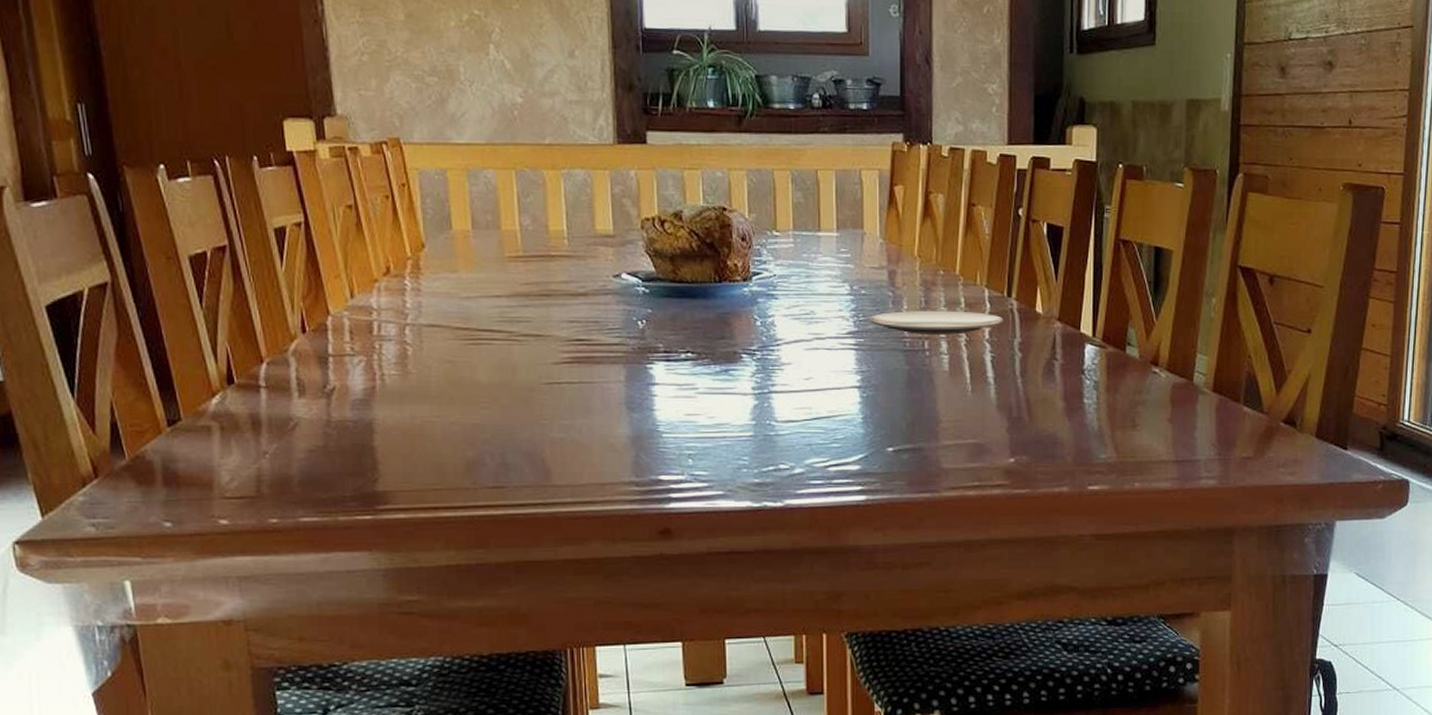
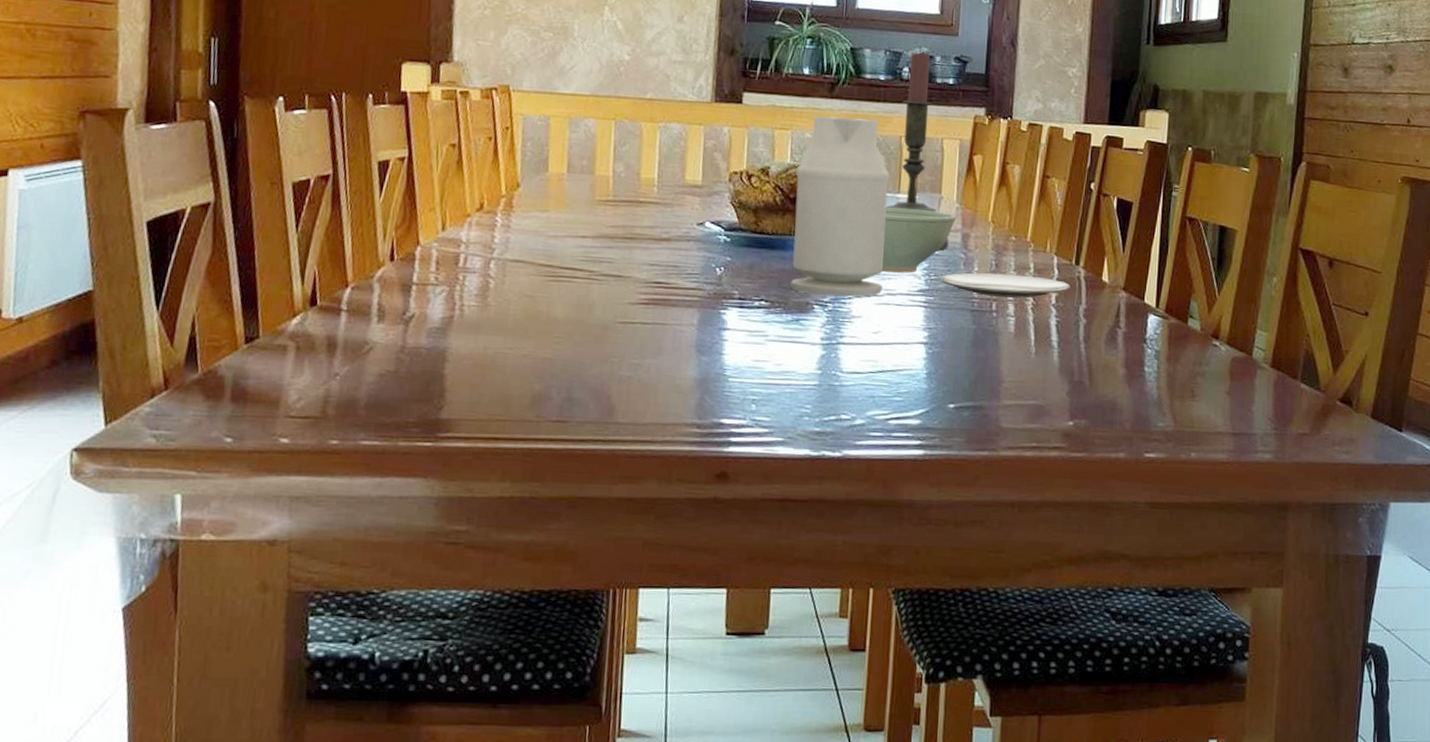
water jug: none [710,152,812,344] -> present [791,116,890,297]
candle: none [806,69,875,289] -> present [885,46,949,250]
bowl: none [806,247,882,316] -> present [881,207,957,273]

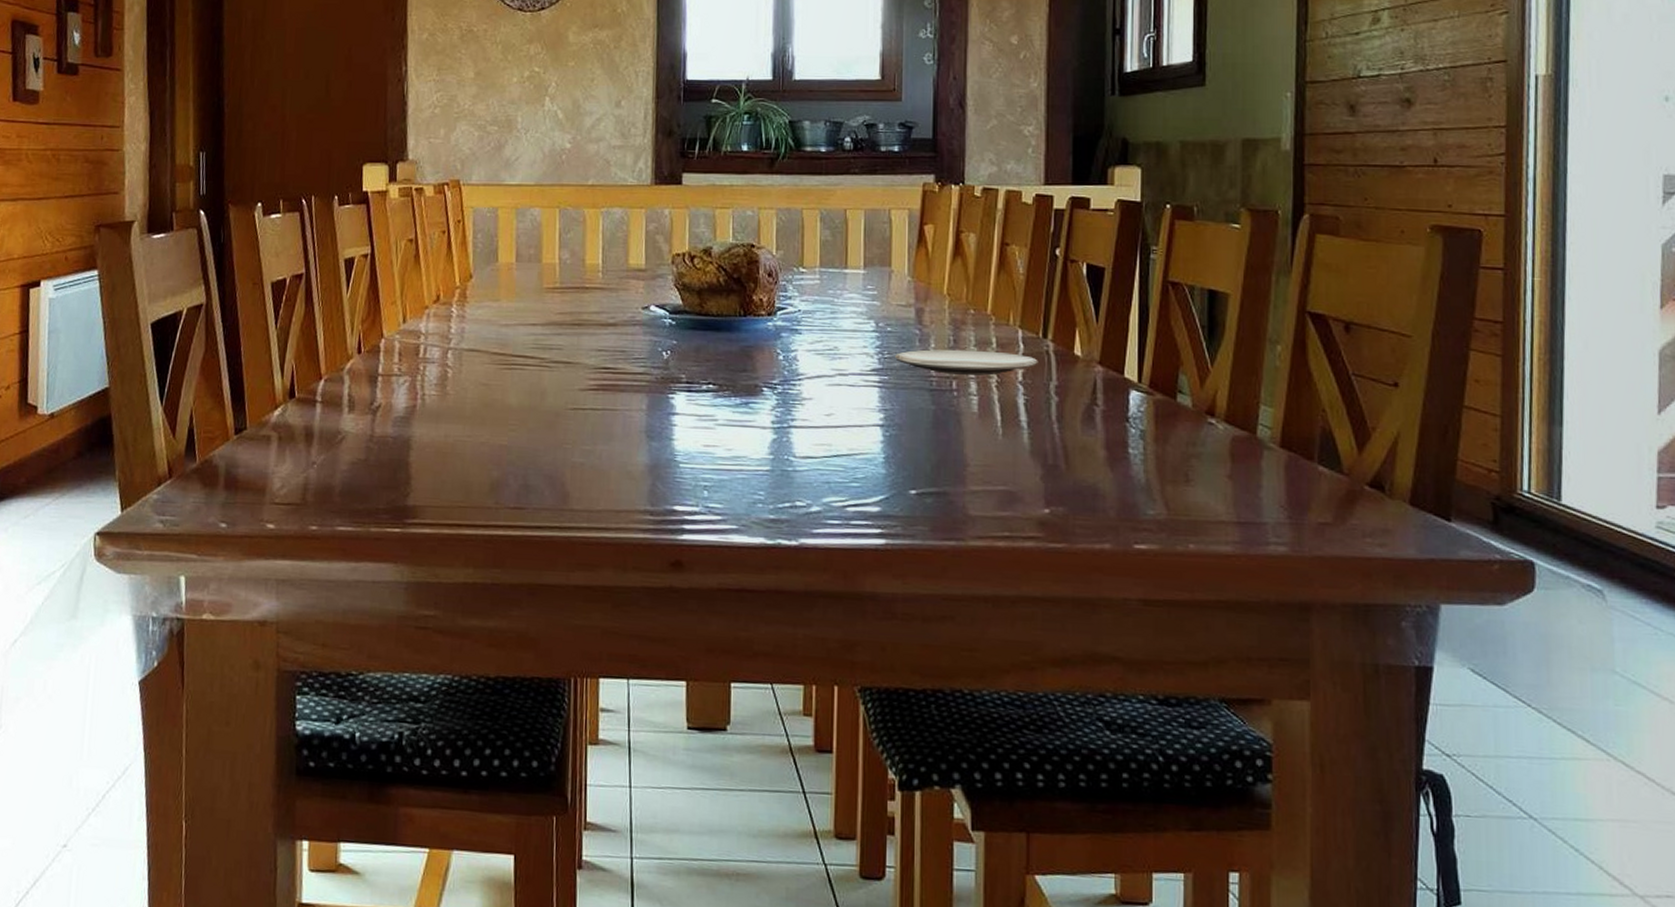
water jug: present [791,116,890,297] -> none [738,192,836,378]
bowl: present [881,207,957,273] -> none [831,284,909,352]
candle: present [885,46,949,250] -> none [832,114,902,326]

